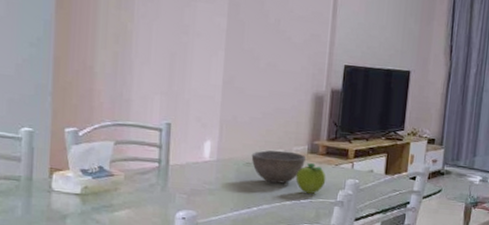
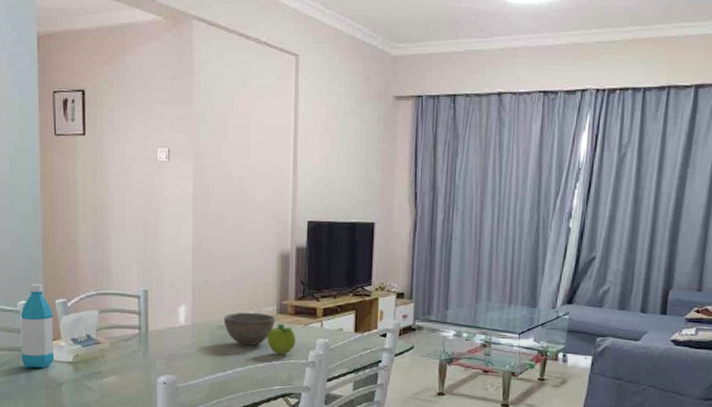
water bottle: none [20,110,62,199] -> present [20,284,55,368]

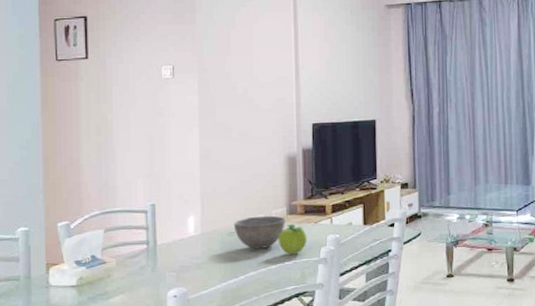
water bottle: present [20,284,55,368] -> none [19,209,57,297]

